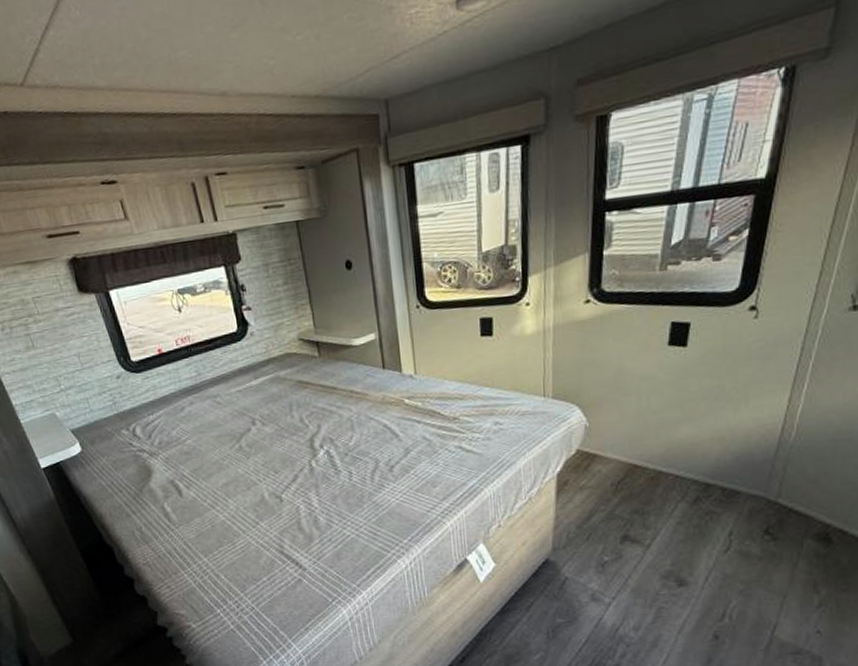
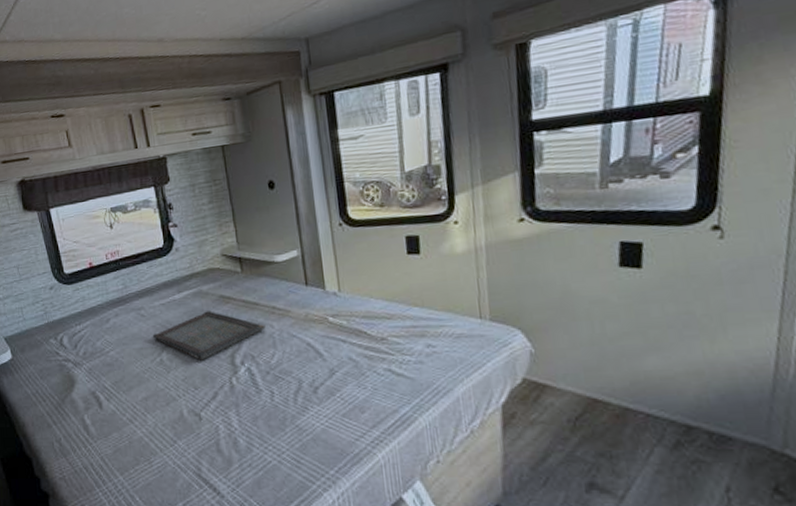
serving tray: none [230,396,344,446] -> present [152,311,266,361]

